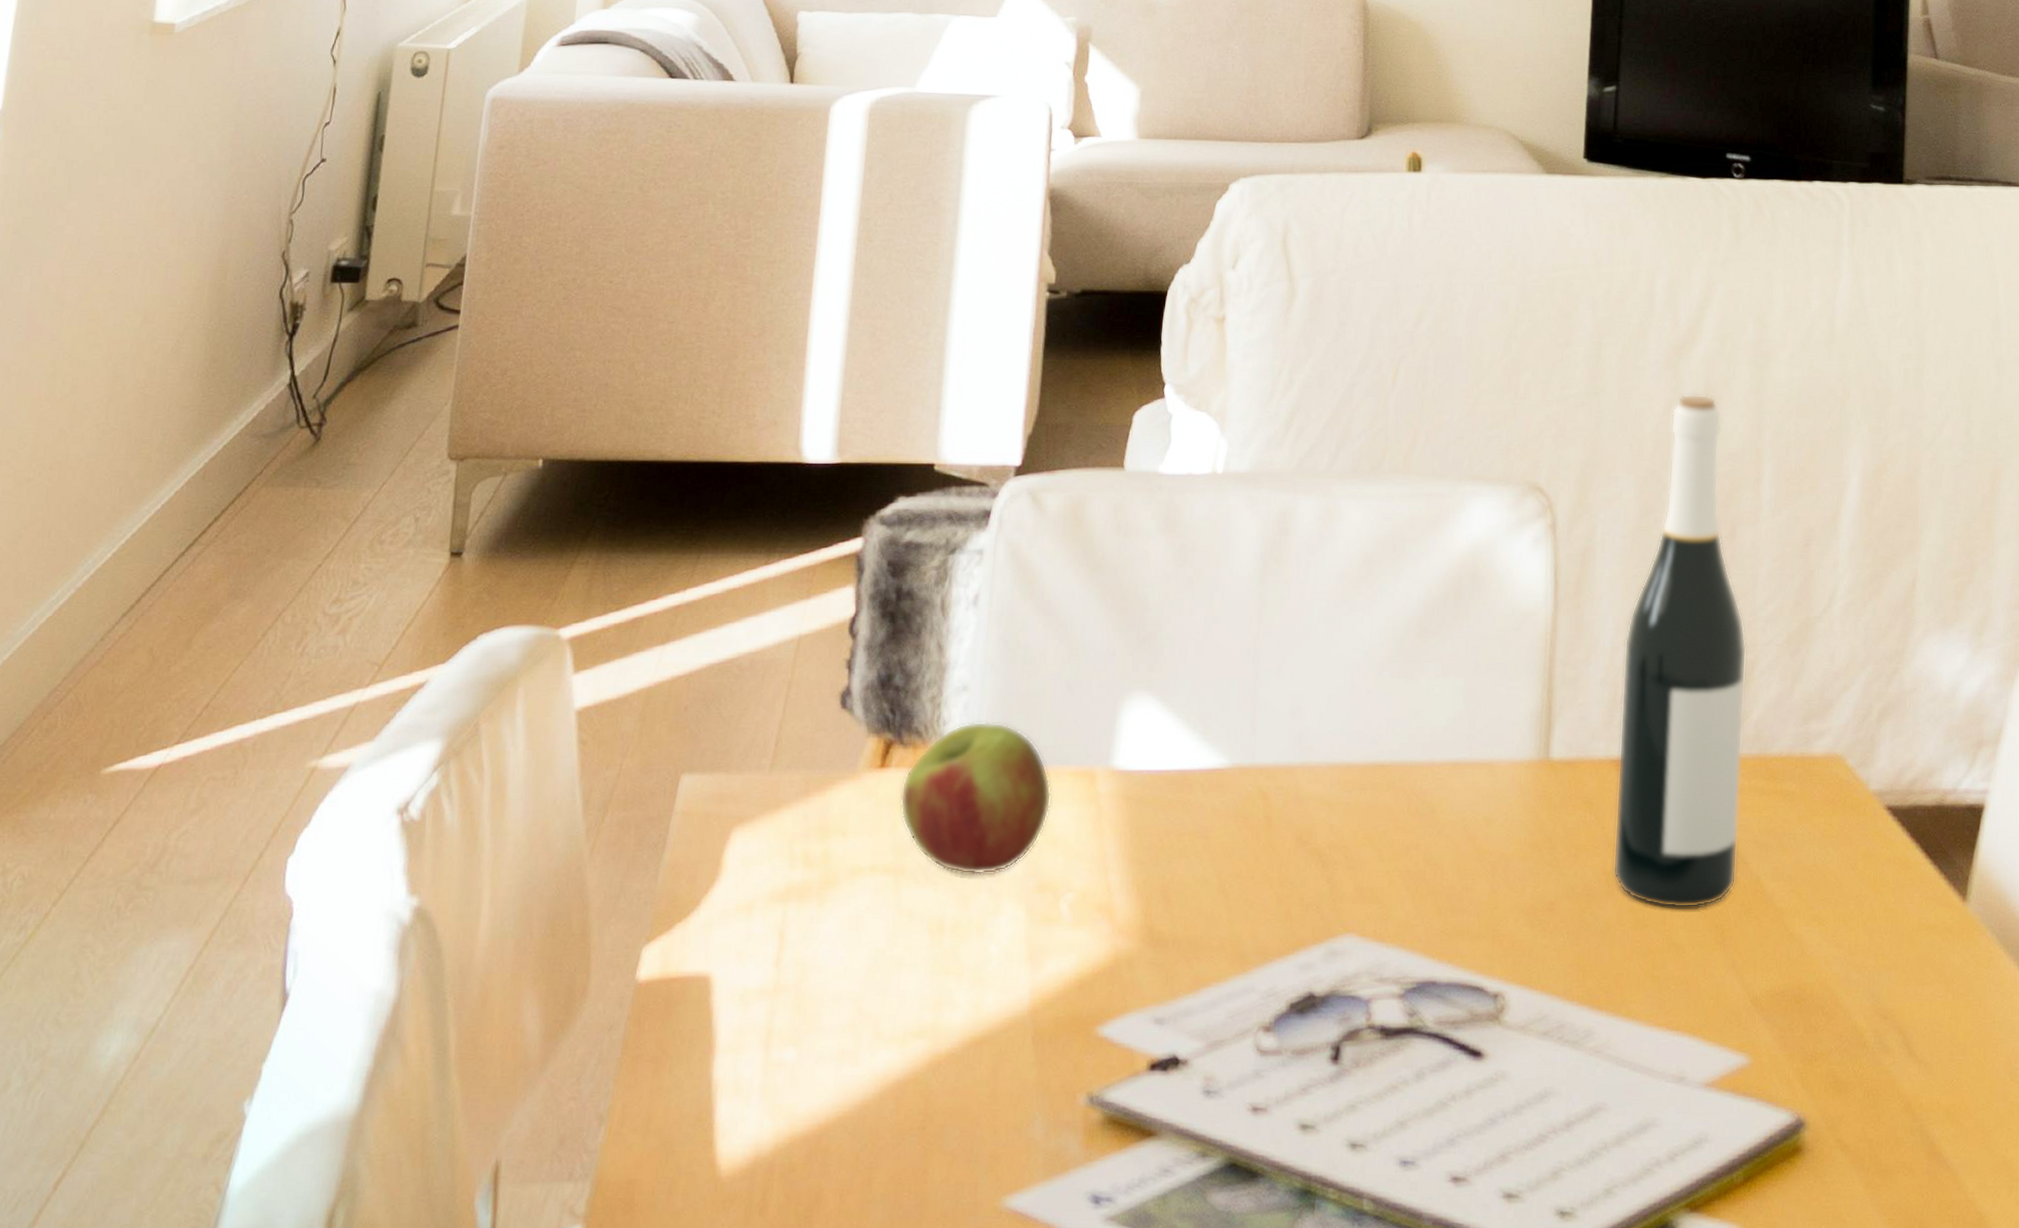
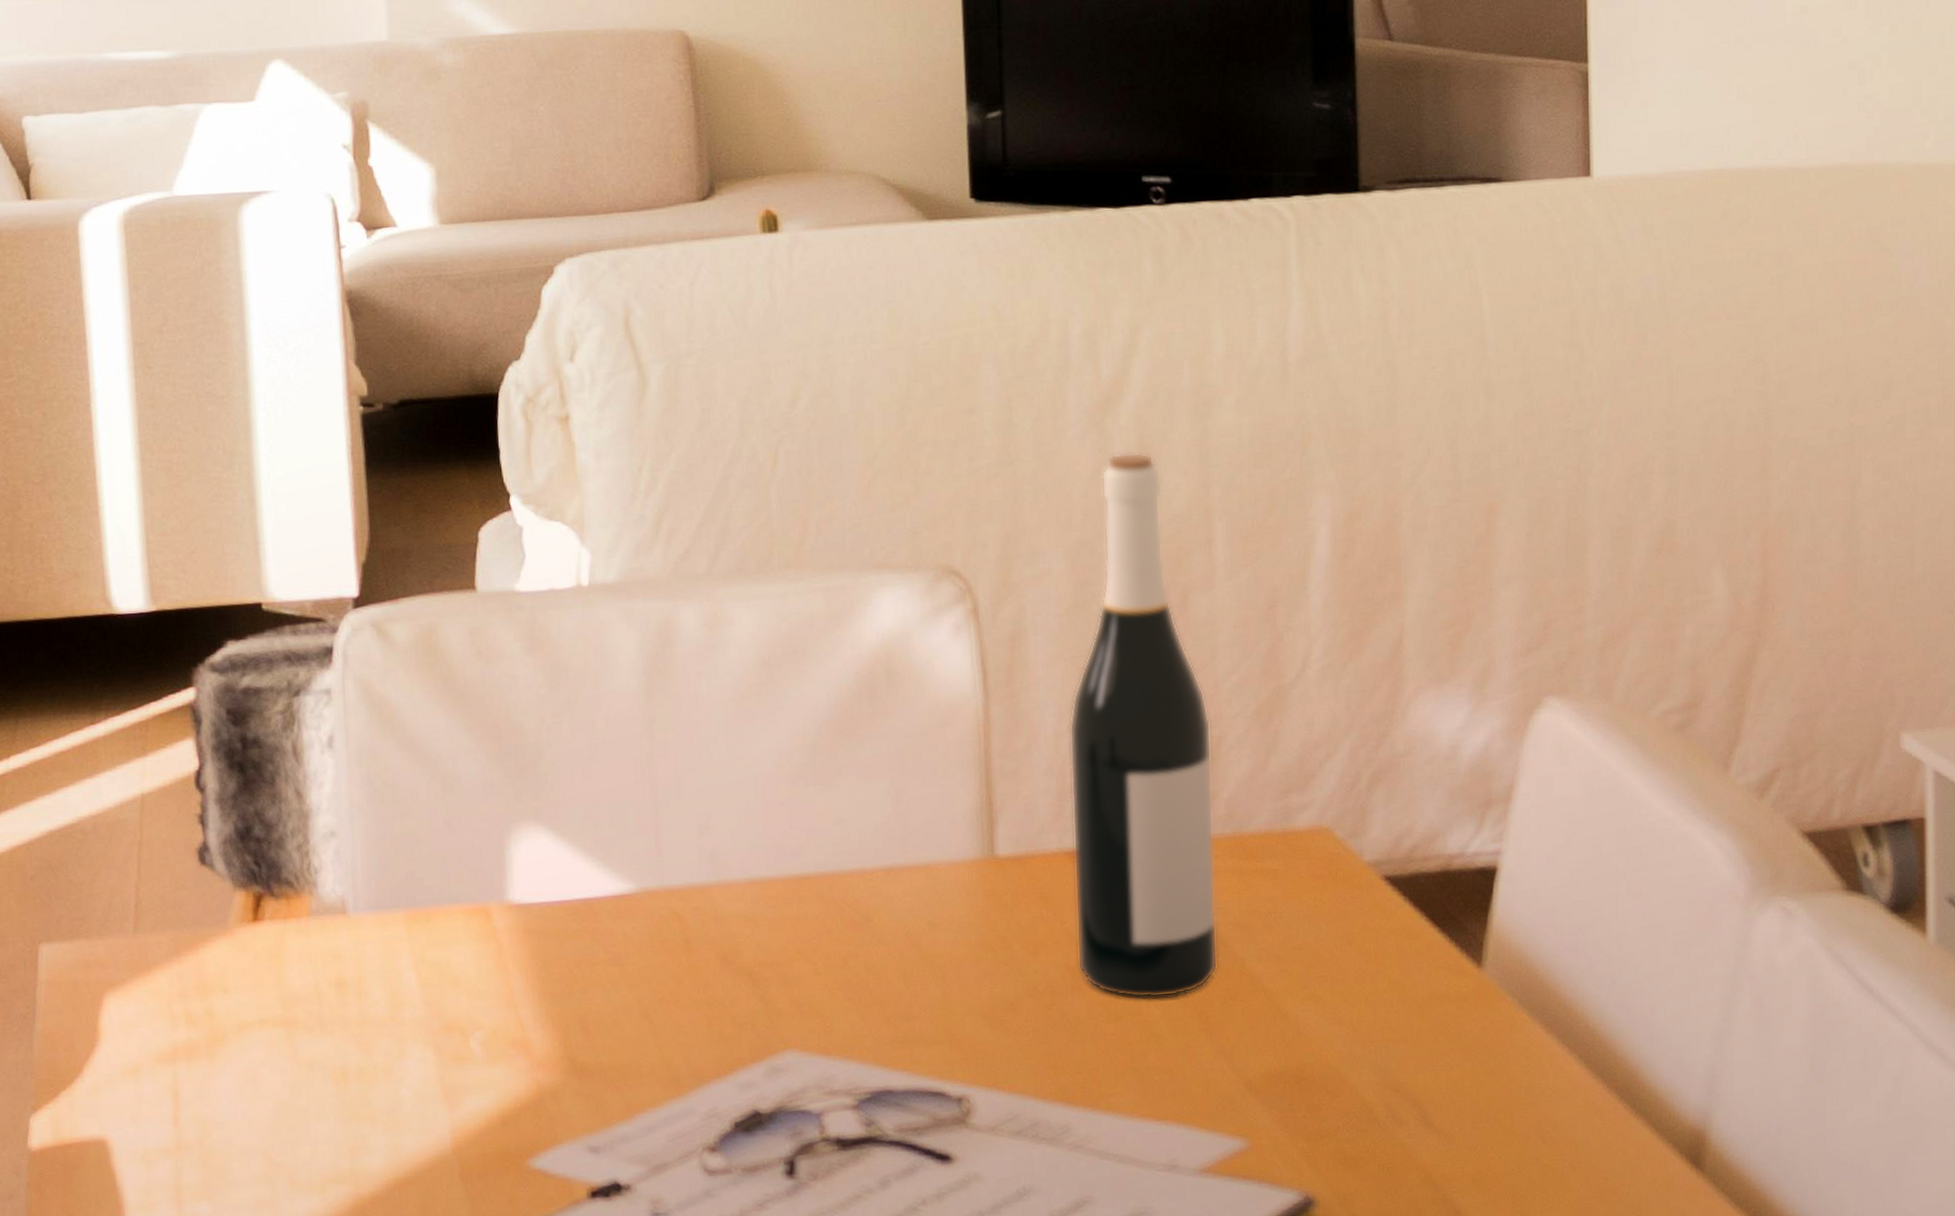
apple: present [900,721,1052,876] -> none [279,865,446,1022]

